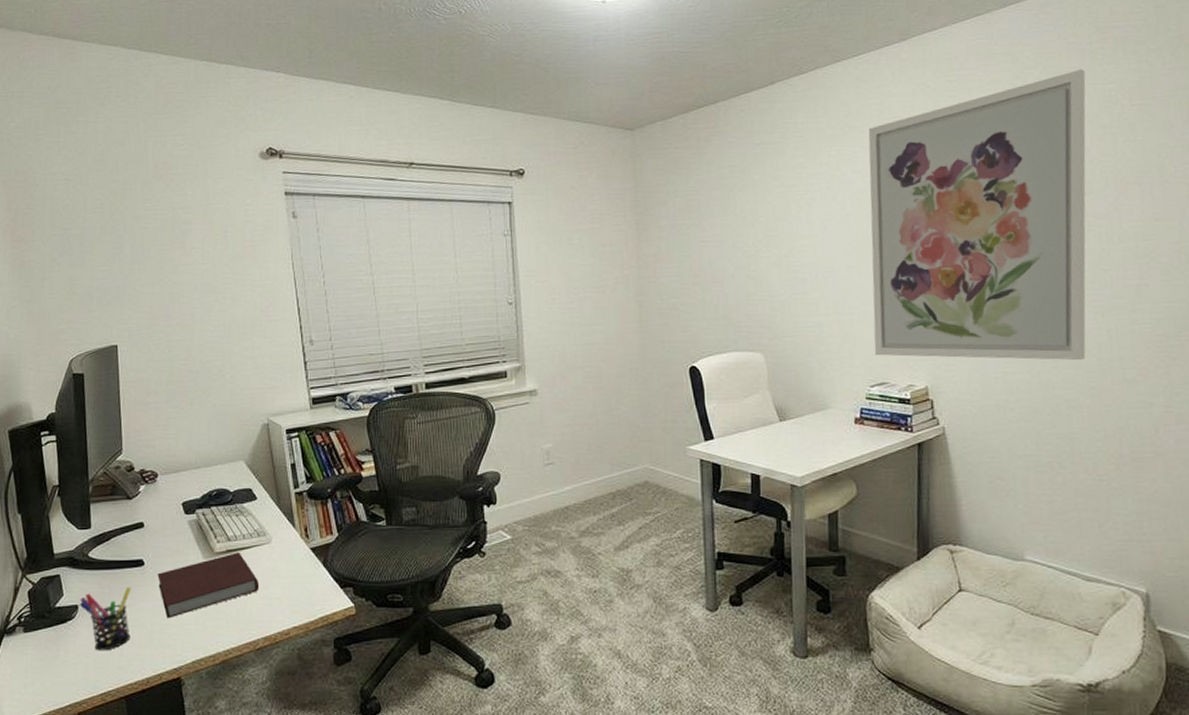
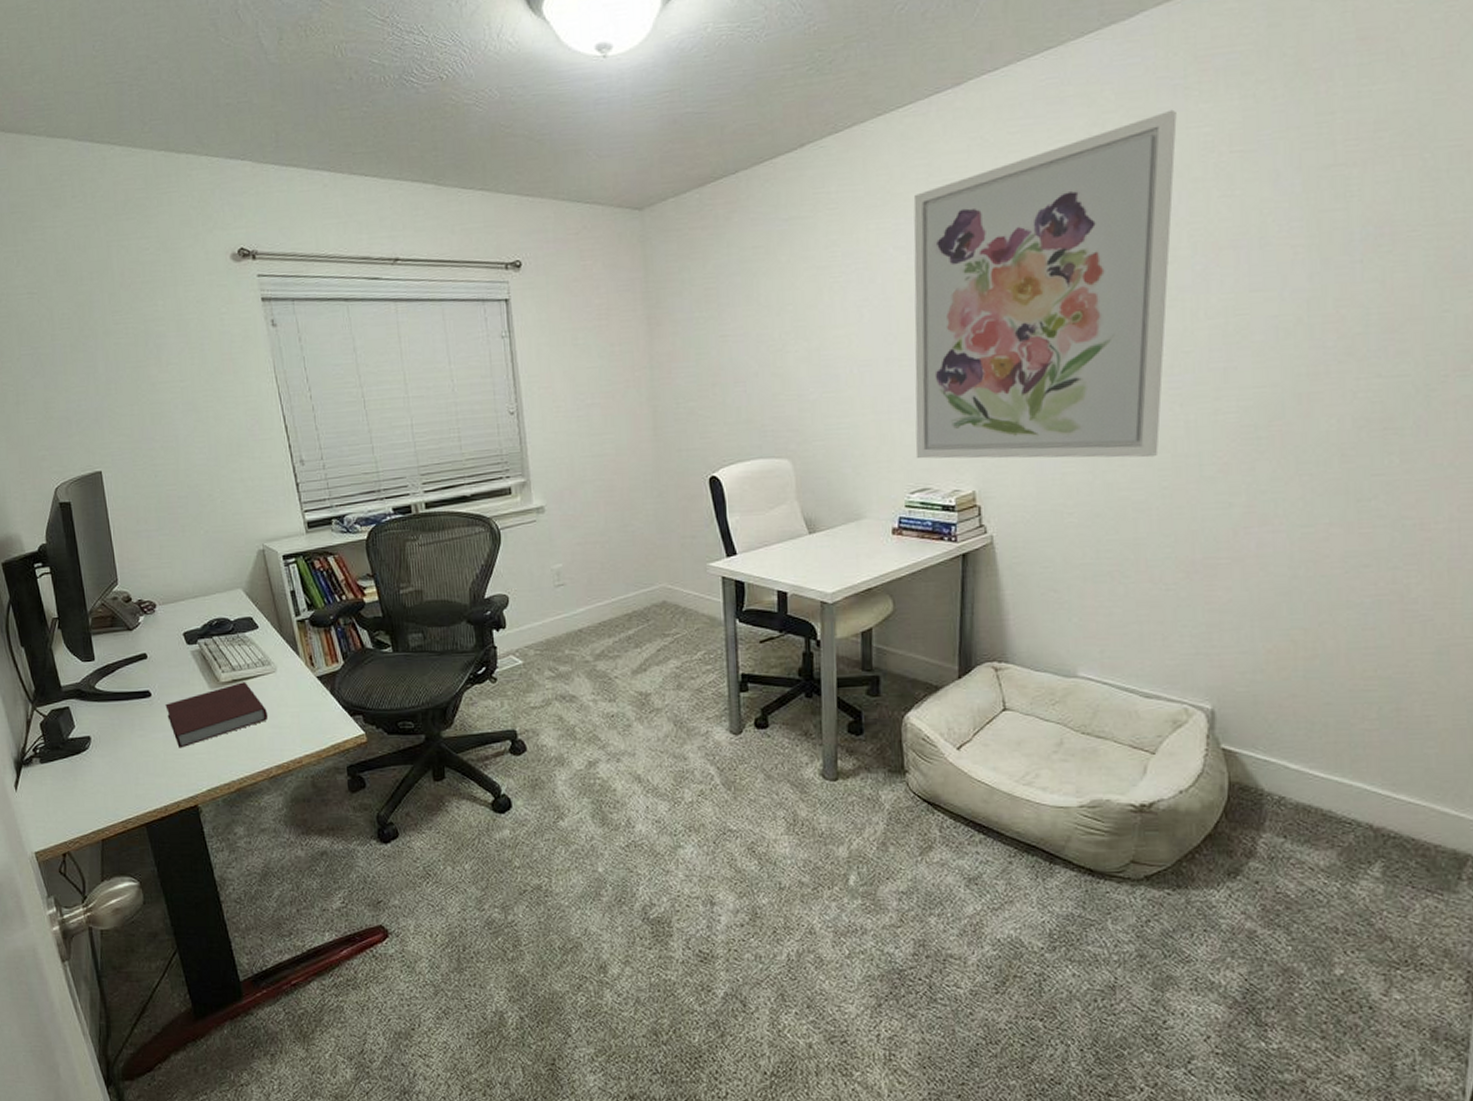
pen holder: present [79,587,132,651] -> none [91,718,145,781]

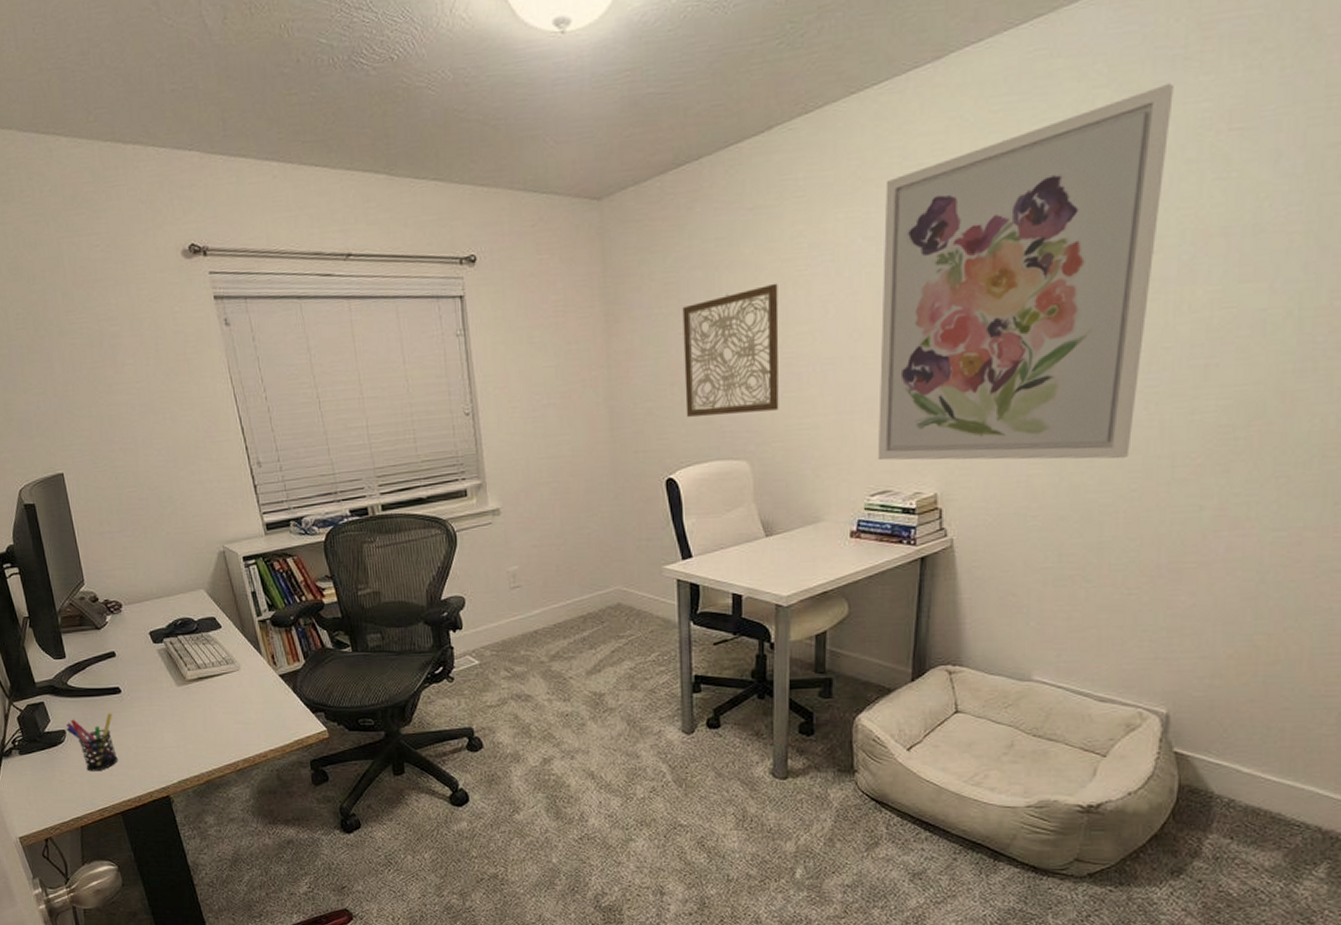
pen holder: none [91,718,145,781] -> present [66,713,118,772]
notebook: present [165,682,269,748] -> none [135,680,234,742]
wall art: none [722,289,818,416] -> present [682,283,779,417]

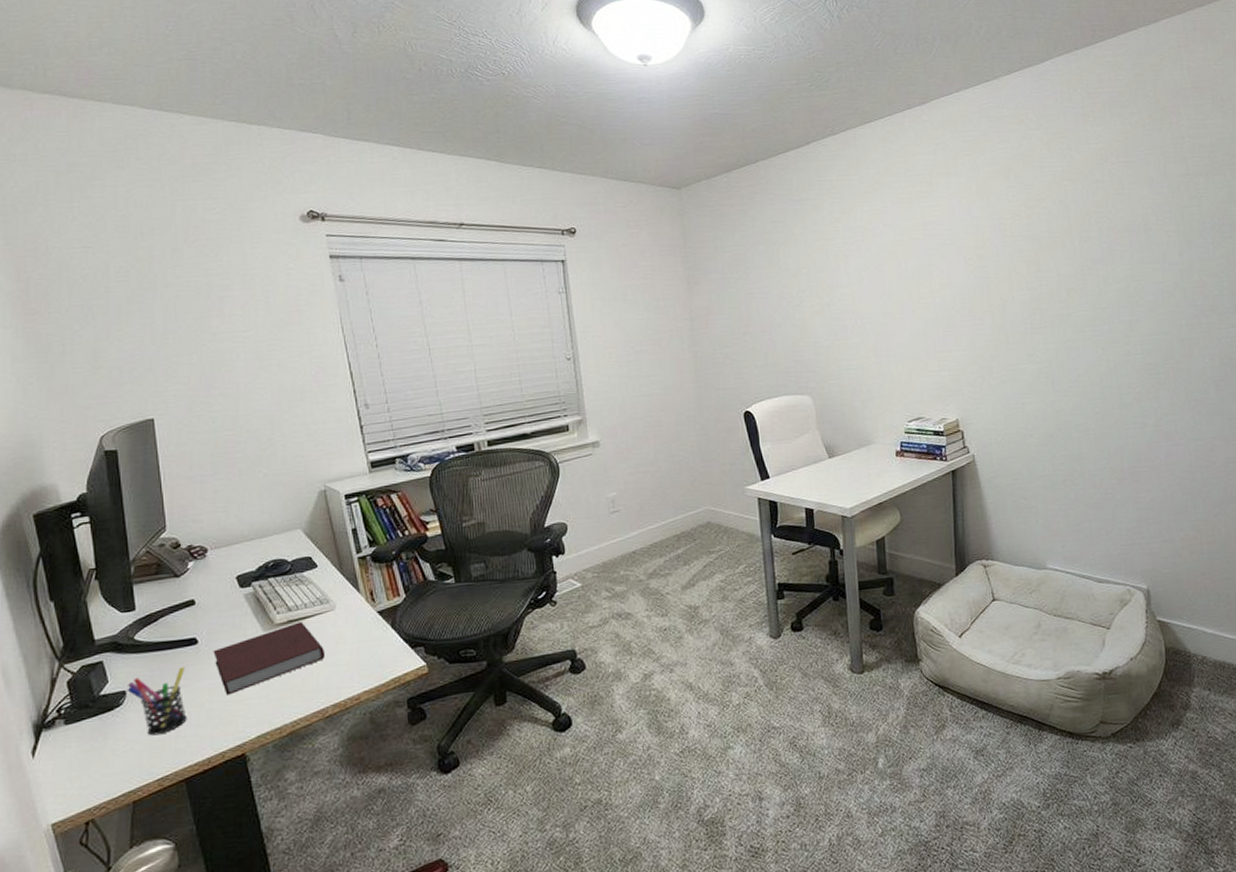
notebook: none [135,680,234,742] -> present [213,622,326,696]
wall art: present [682,283,779,417] -> none [749,256,831,360]
wall art: present [877,83,1174,461] -> none [896,130,1090,393]

